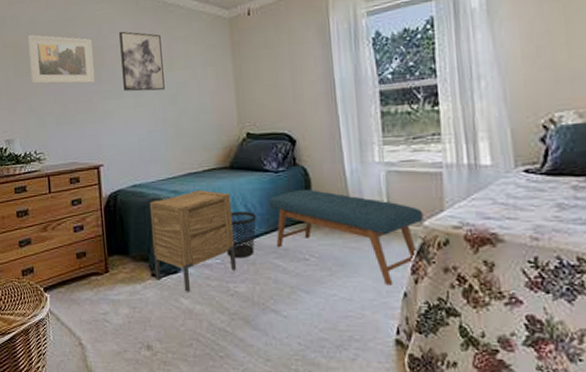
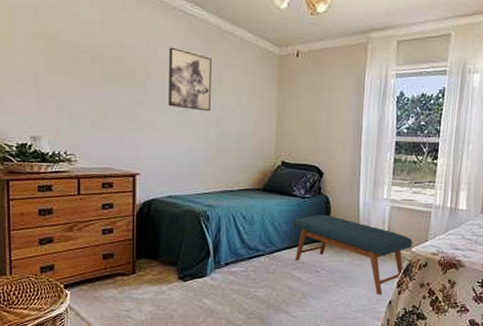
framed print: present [27,35,95,84] -> none [65,31,139,93]
nightstand: present [149,190,237,293] -> none [182,207,261,295]
wastebasket: present [227,212,256,259] -> none [251,228,281,268]

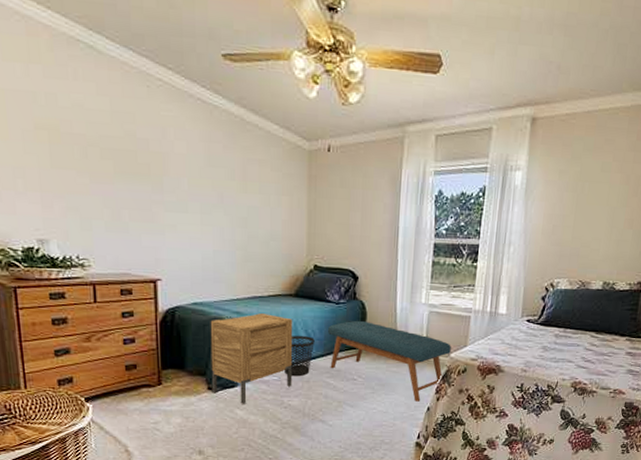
wall art: present [169,47,212,112] -> none [188,140,235,212]
nightstand: none [182,207,261,295] -> present [210,313,293,405]
wastebasket: none [251,228,281,268] -> present [285,336,315,377]

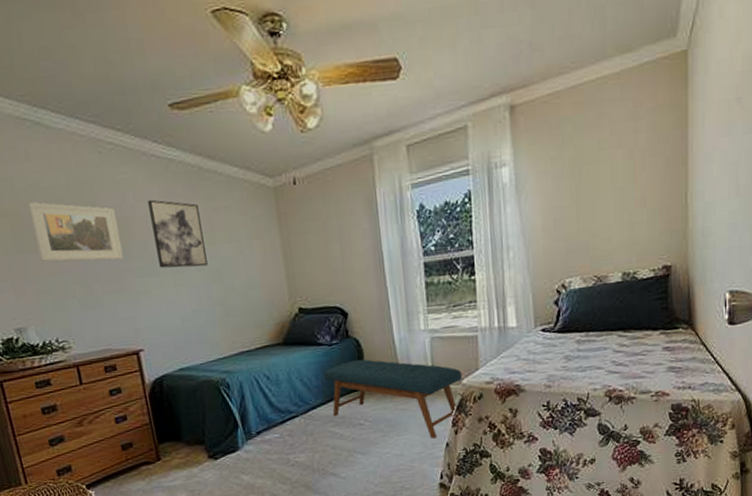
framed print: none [69,121,156,191] -> present [28,202,124,262]
wall art: none [188,140,235,212] -> present [148,199,208,269]
nightstand: present [210,313,293,405] -> none [200,368,296,470]
wastebasket: present [285,336,315,377] -> none [285,385,313,431]

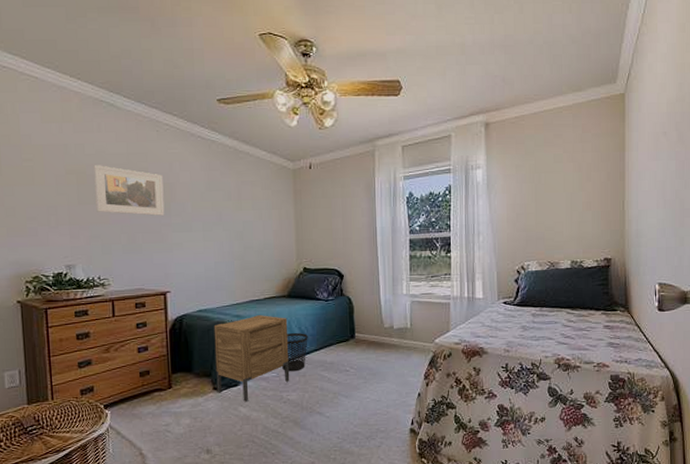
wall art: present [148,199,208,269] -> none [191,170,233,227]
nightstand: none [200,368,296,470] -> present [213,315,290,403]
wastebasket: none [285,385,313,431] -> present [282,333,308,372]
bench: present [324,359,462,439] -> none [320,315,435,388]

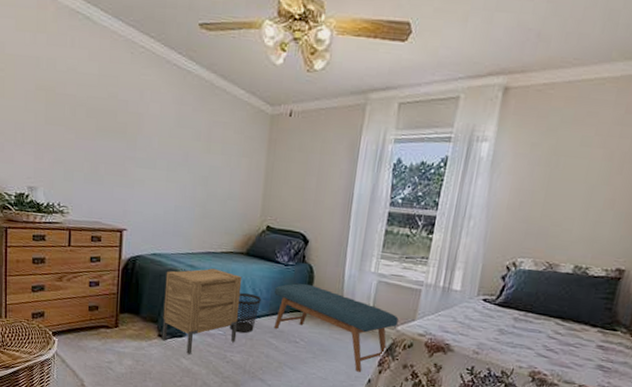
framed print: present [94,165,165,216] -> none [62,83,132,148]
bench: none [320,315,435,388] -> present [273,283,399,372]

